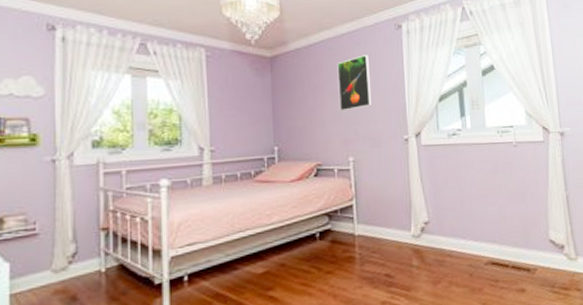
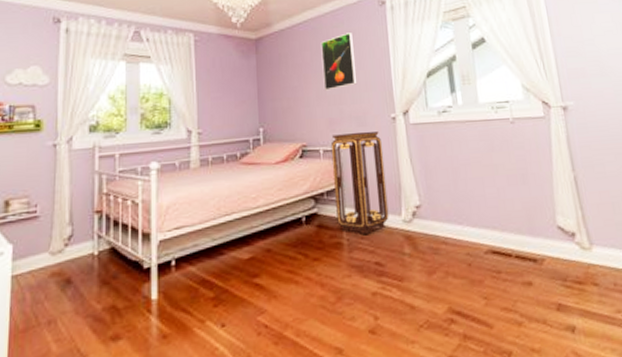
pedestal table: none [345,152,399,249] -> present [330,132,389,234]

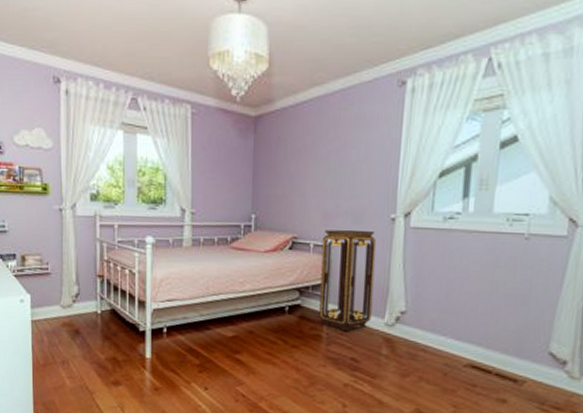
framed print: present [320,33,358,91] -> none [322,117,363,182]

